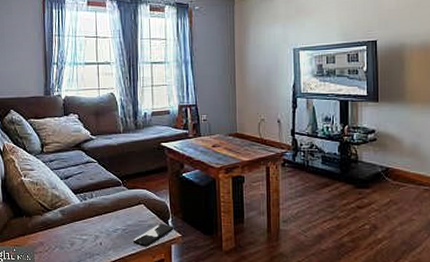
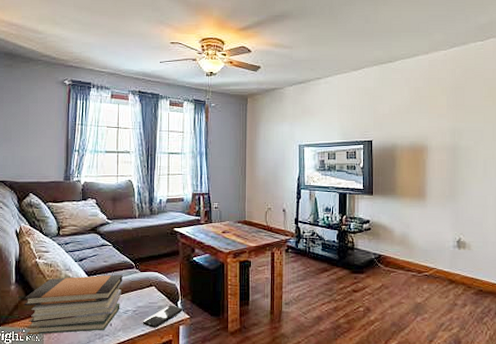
book stack: none [12,192,110,254] -> present [24,274,123,335]

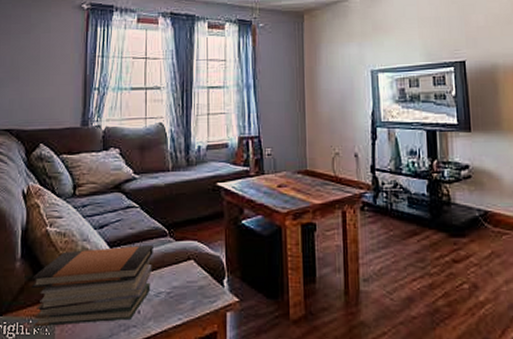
smartphone: present [143,305,183,328] -> none [180,284,230,316]

